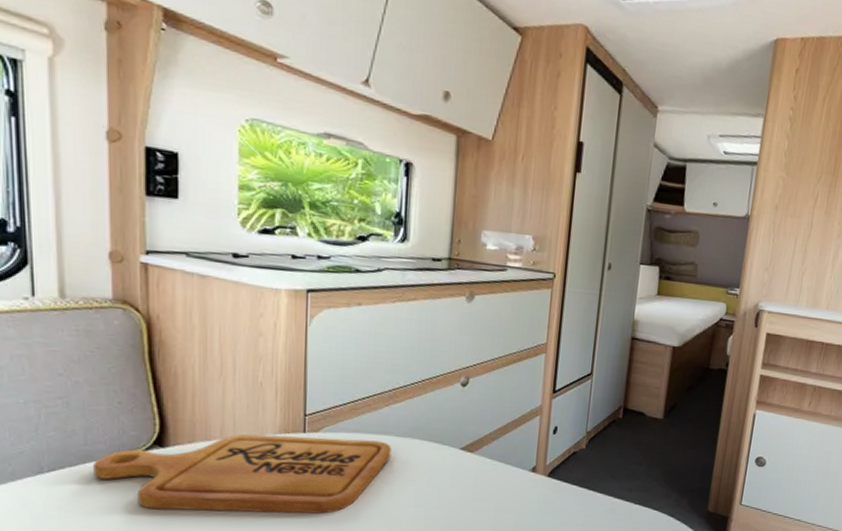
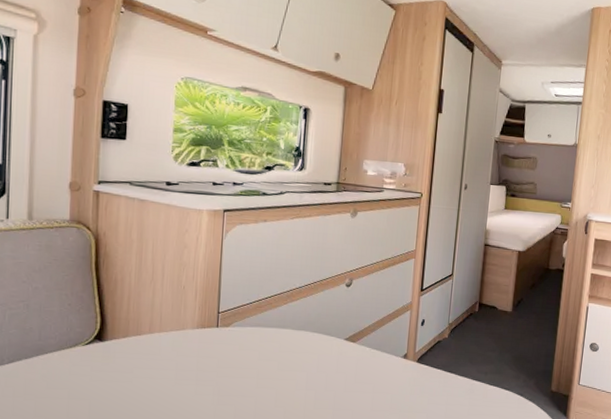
cutting board: present [93,434,392,514] -> none [44,329,288,397]

